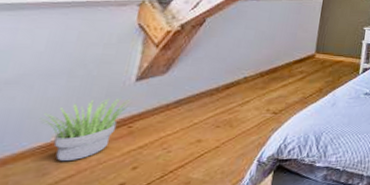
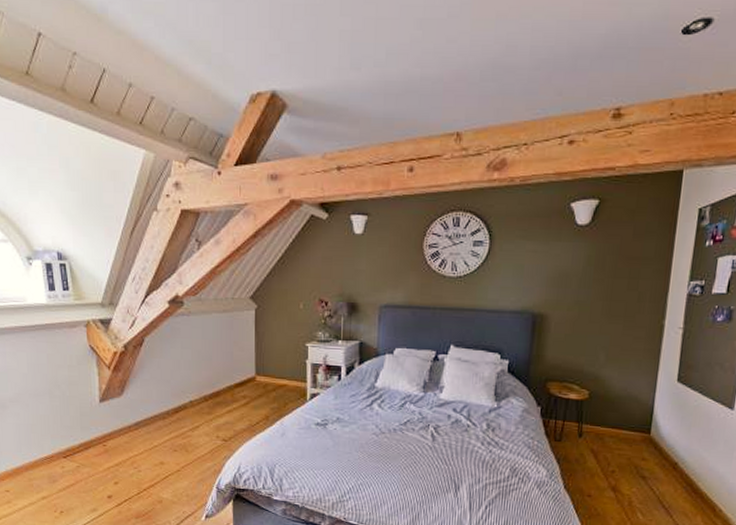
potted plant: present [39,97,132,162] -> none [39,417,101,472]

